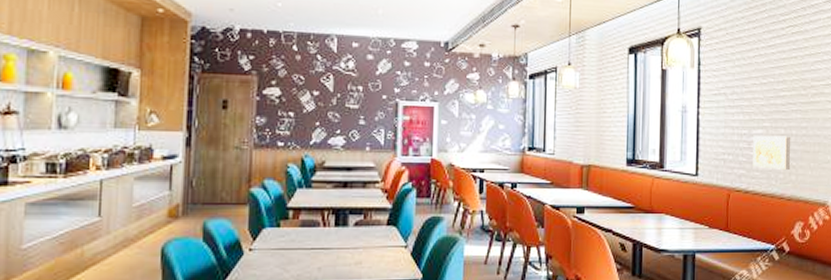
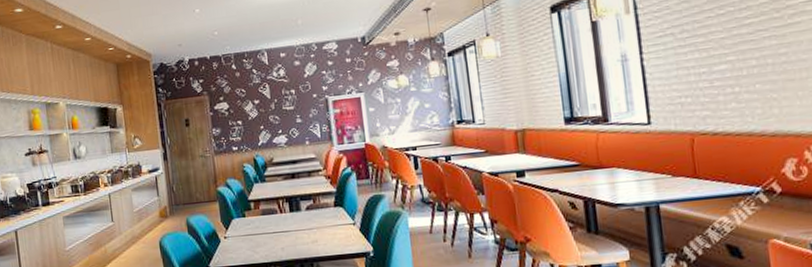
wall art: present [753,135,791,170] -> none [715,66,771,107]

